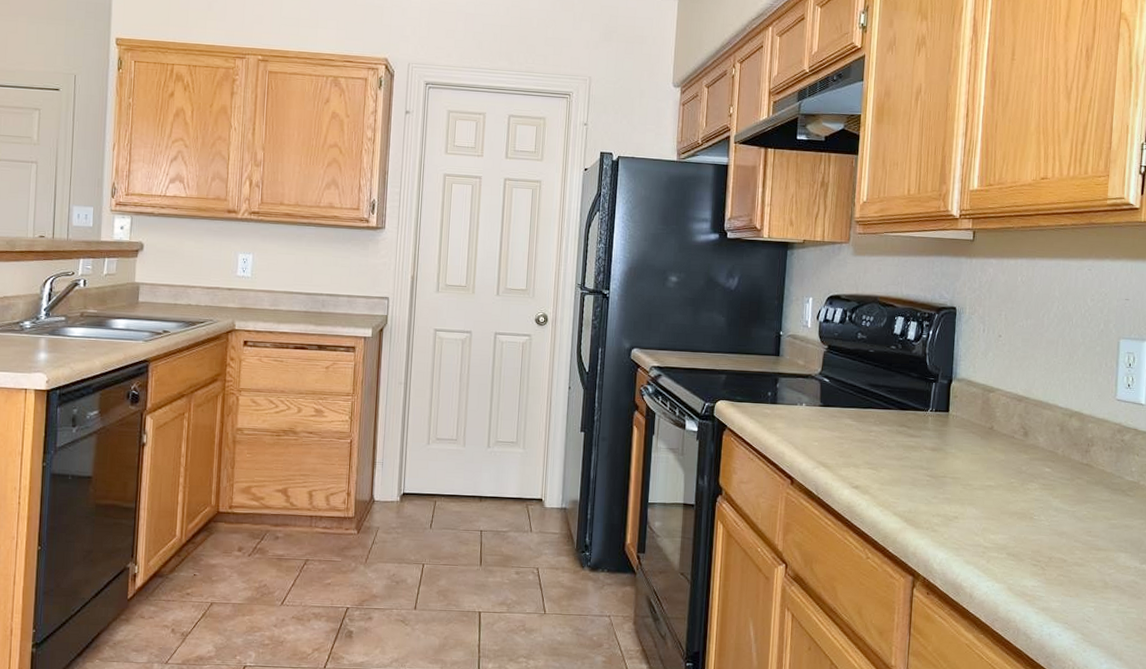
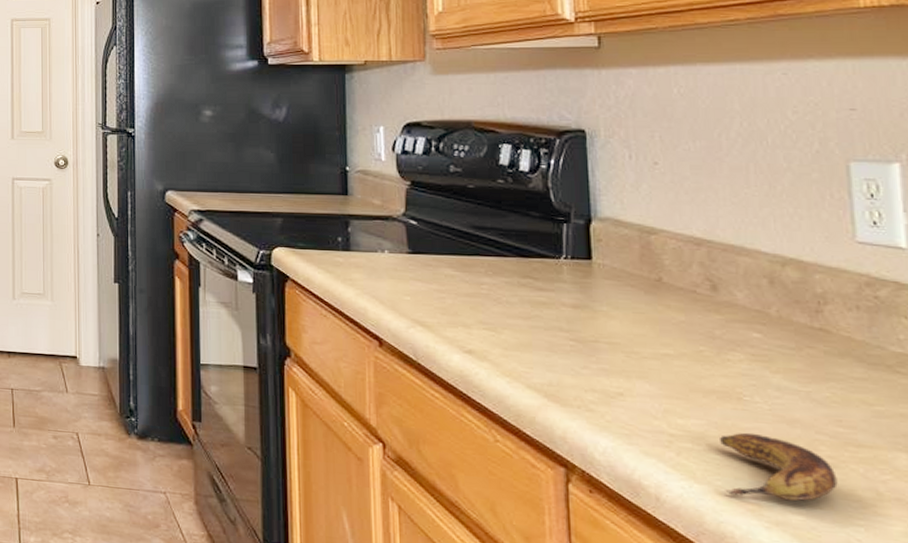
banana: none [1014,543,1083,592] -> present [718,432,838,502]

